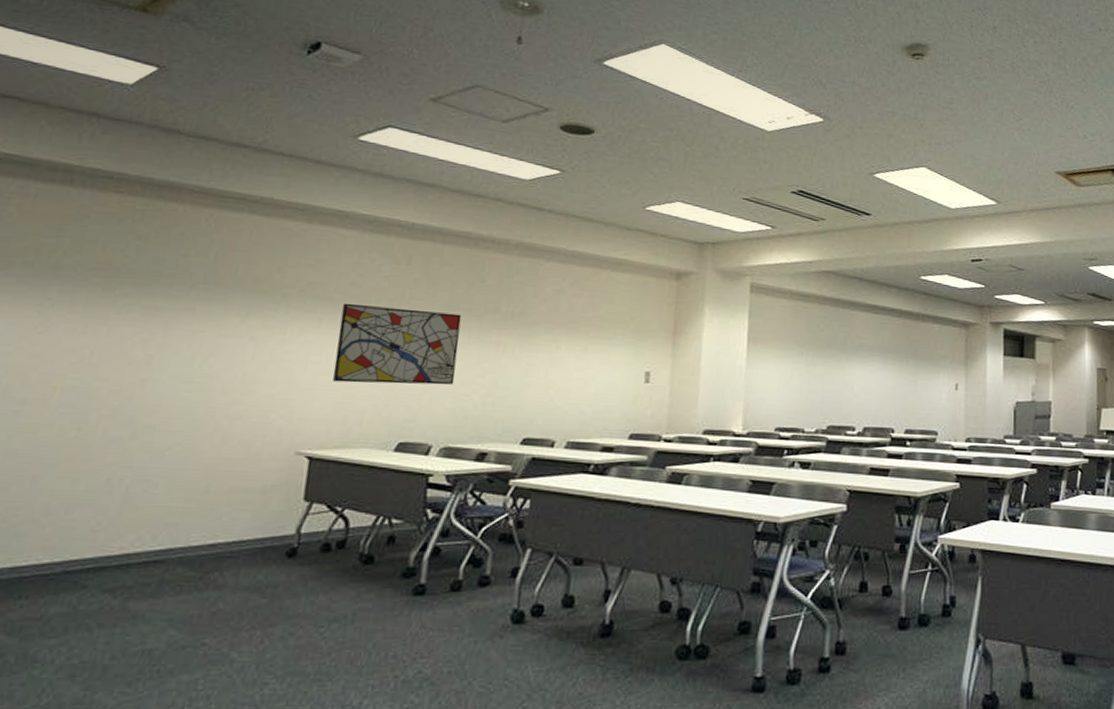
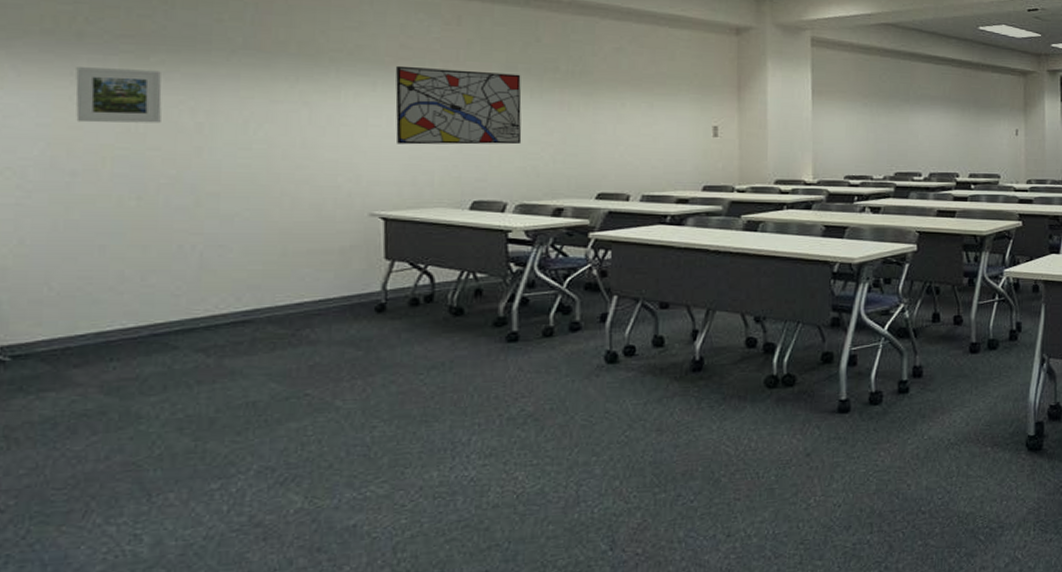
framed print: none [36,298,124,355] -> present [75,67,162,124]

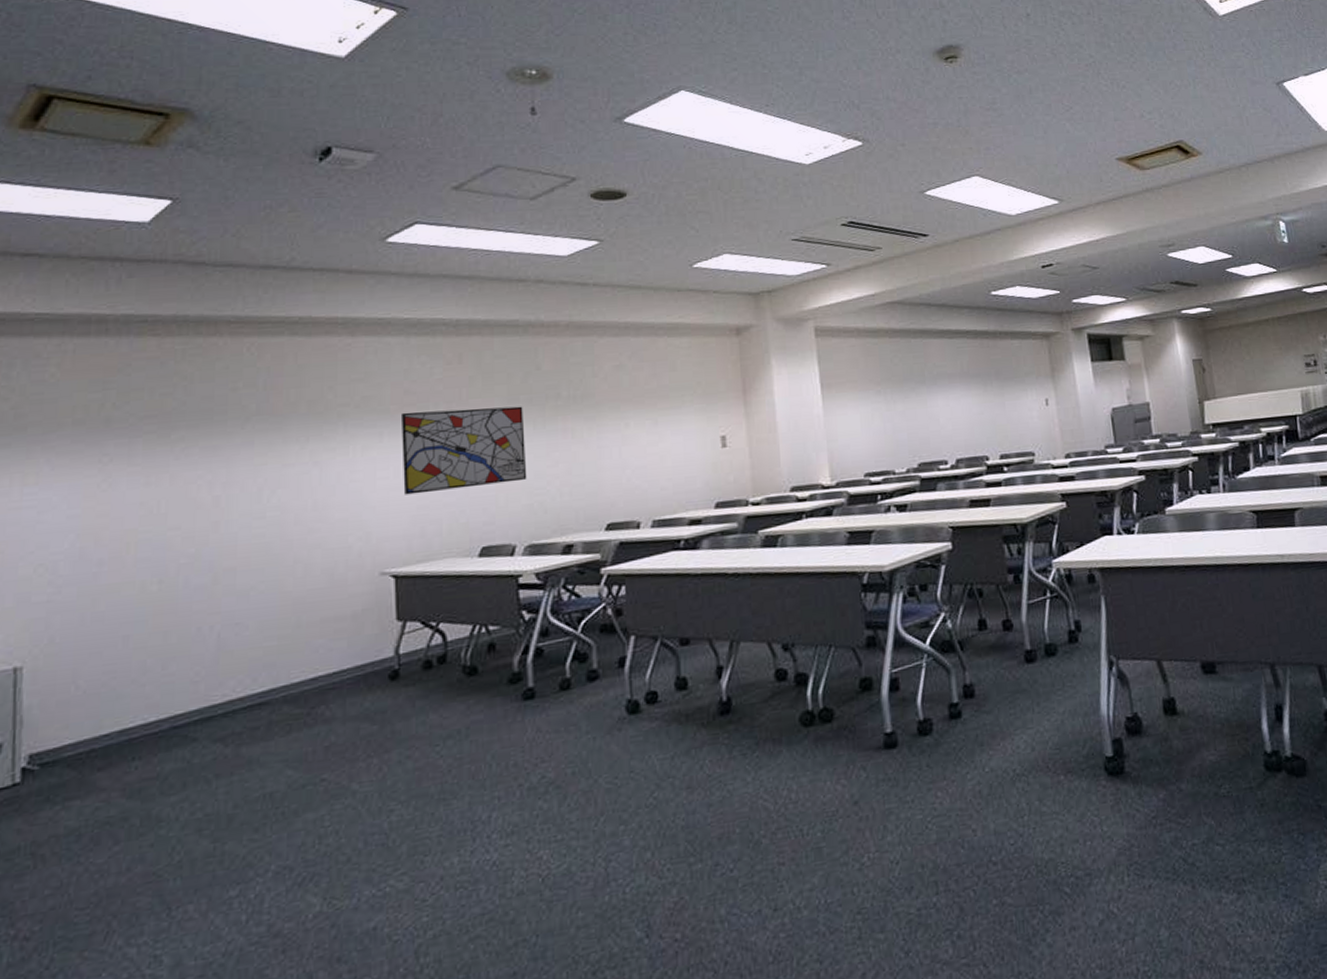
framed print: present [75,67,162,124] -> none [103,447,182,510]

